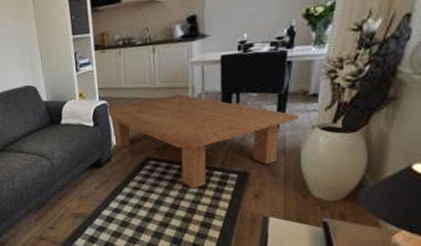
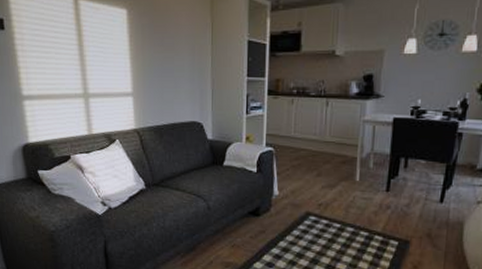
coffee table: present [107,94,300,189] -> none [272,151,466,252]

